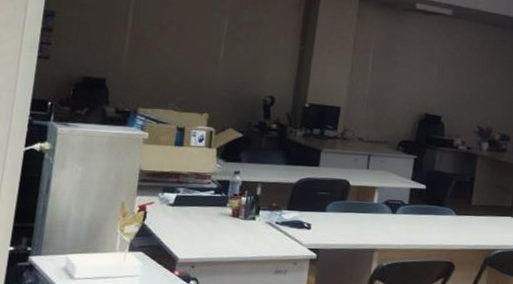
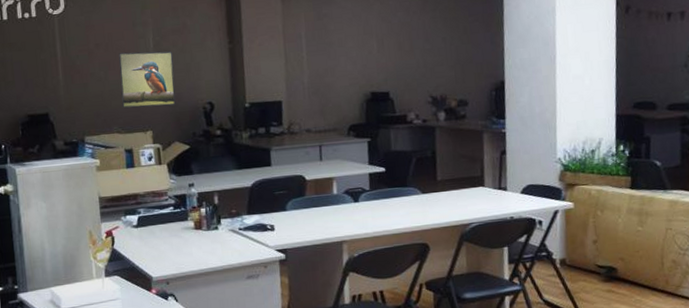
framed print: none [184,34,244,93] -> present [119,51,176,109]

